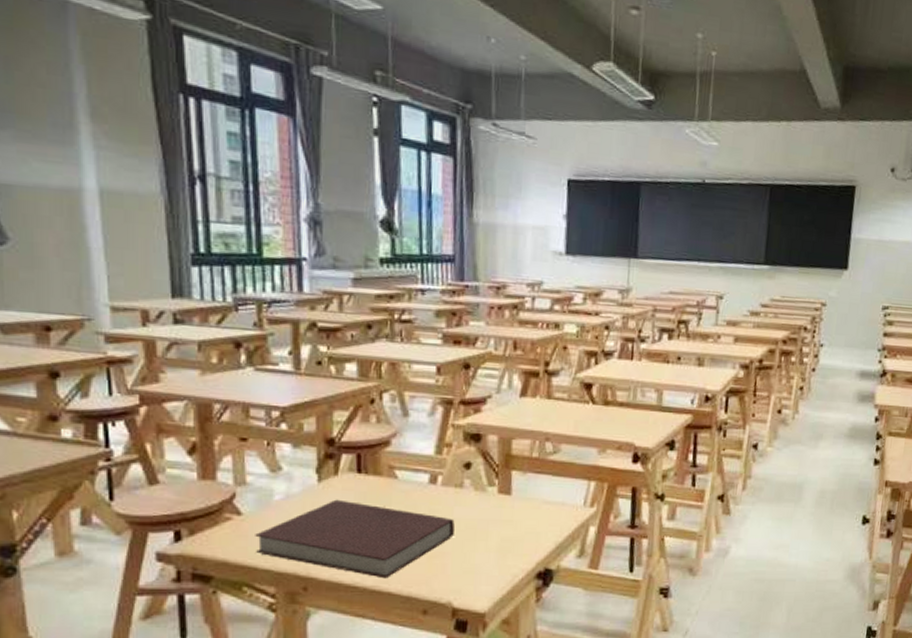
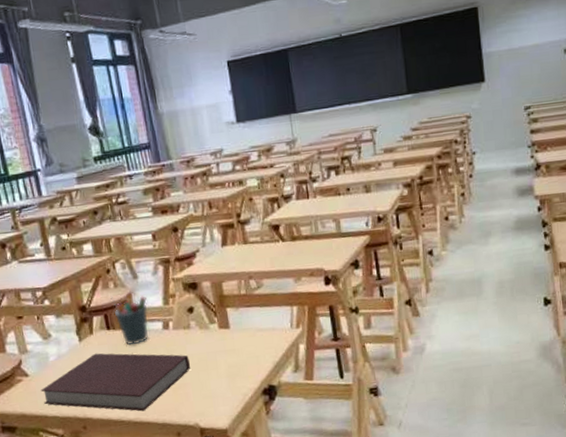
pen holder: none [369,432,415,497] -> present [110,292,149,346]

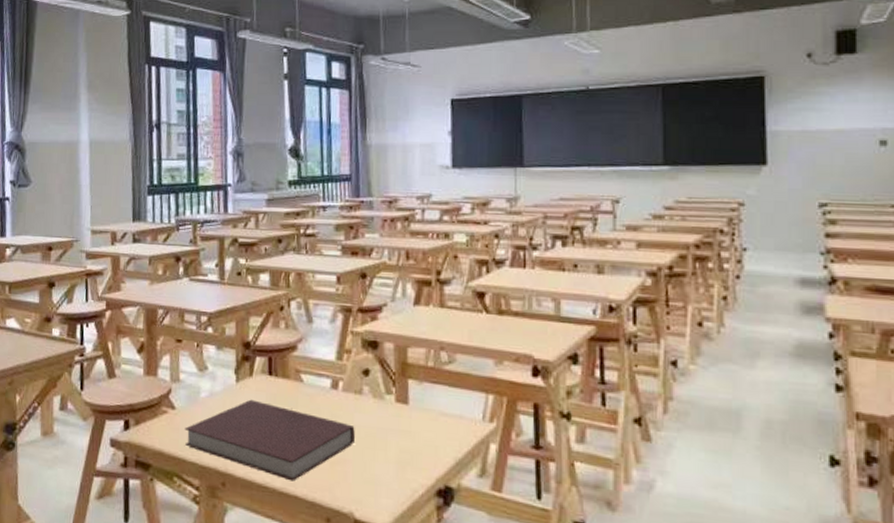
pen holder: present [110,292,149,346] -> none [279,337,318,400]

